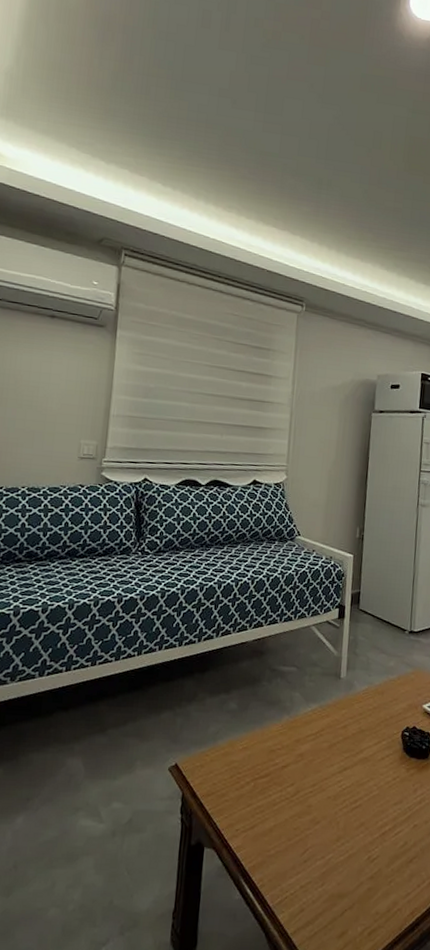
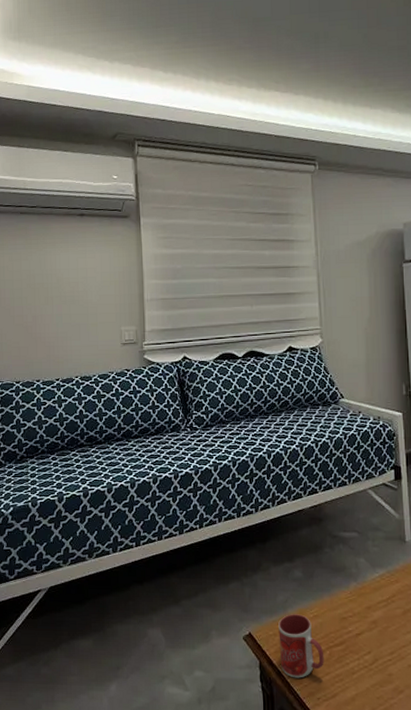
mug: none [203,745,249,810] -> present [278,614,324,678]

